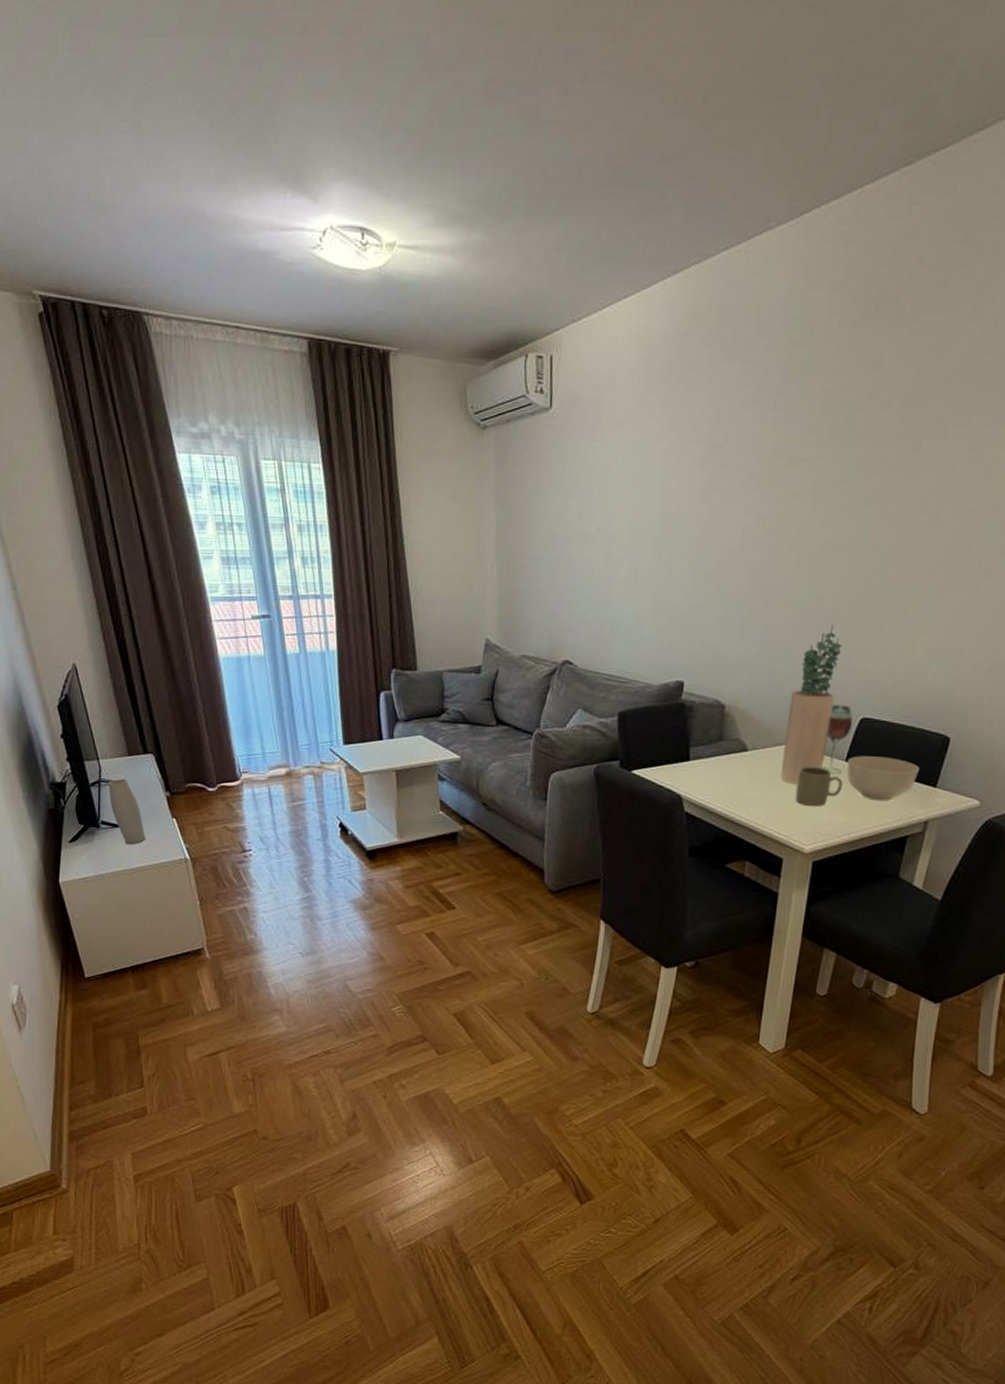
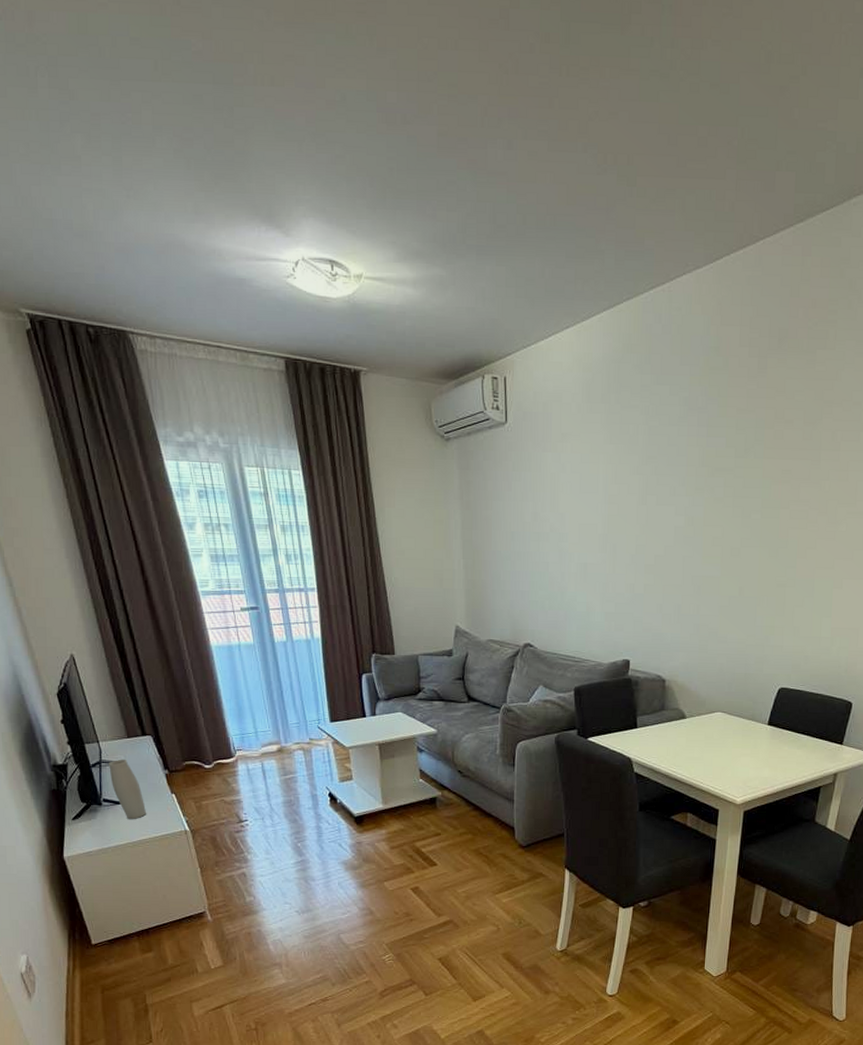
vase: present [780,625,843,786] -> none [714,610,762,747]
mug: present [795,766,843,806] -> none [727,730,766,764]
wineglass: present [821,704,853,775] -> none [748,677,773,737]
bowl: present [847,756,919,802] -> none [769,720,828,758]

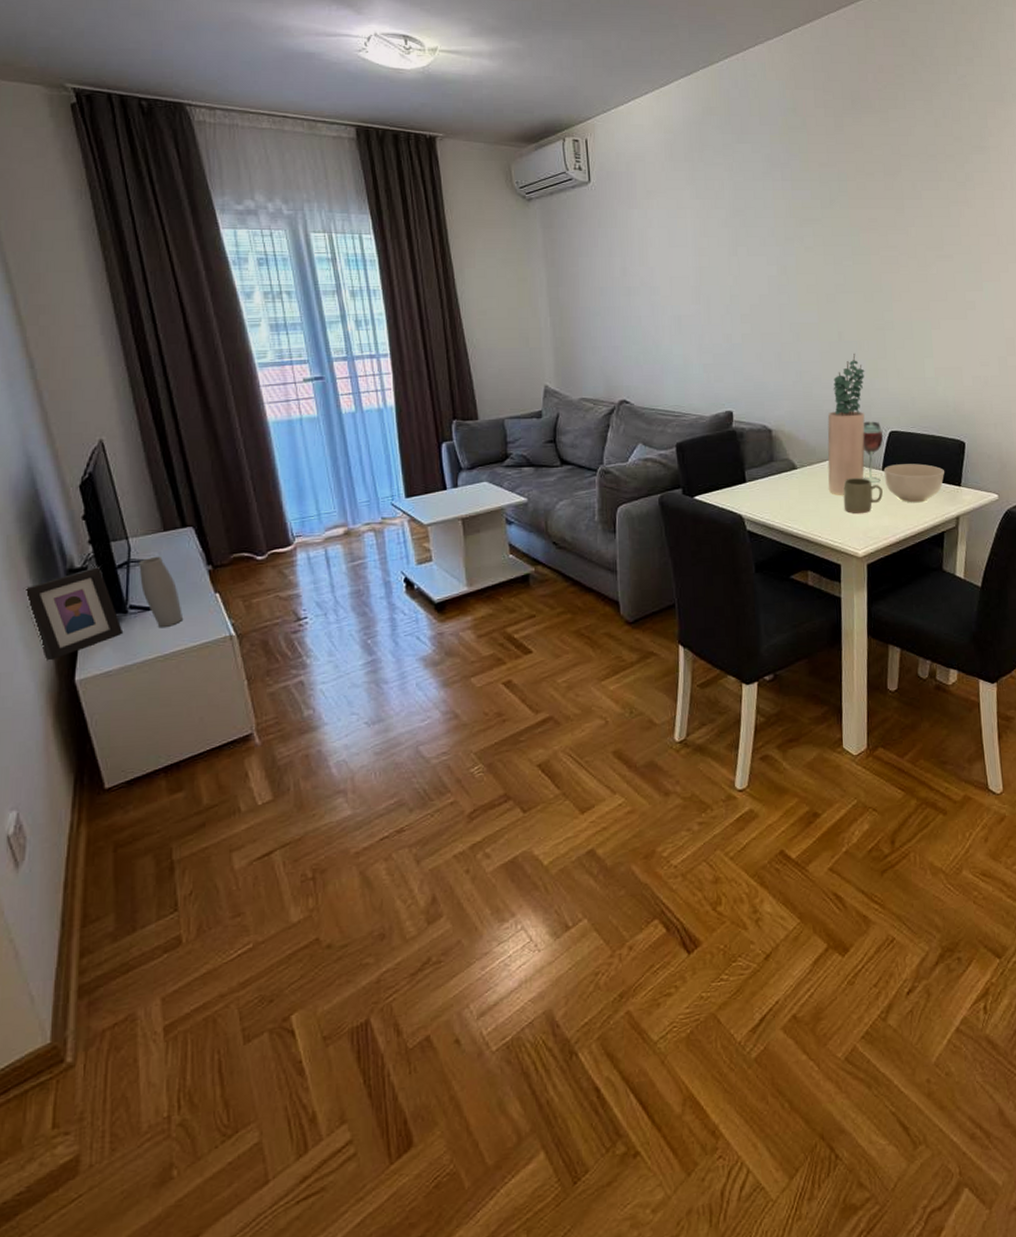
picture frame: none [18,765,100,839] -> present [23,567,124,661]
vase: none [714,610,762,747] -> present [827,354,865,496]
mug: none [727,730,766,764] -> present [843,477,883,513]
wineglass: none [748,677,773,737] -> present [862,421,884,484]
bowl: none [769,720,828,758] -> present [883,463,944,503]

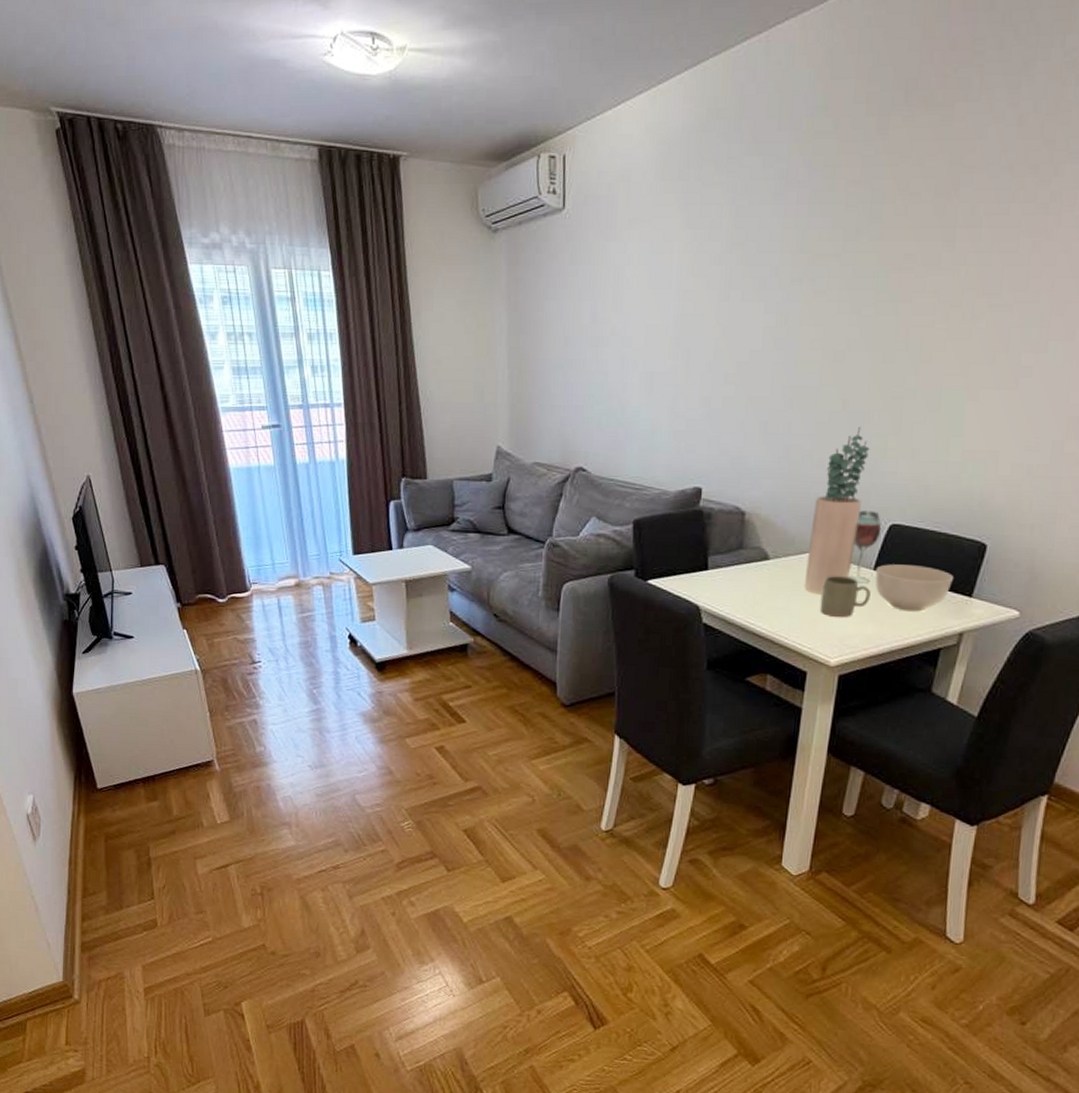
picture frame: present [23,567,124,661] -> none [31,594,110,673]
vase: present [139,556,184,628] -> none [121,589,157,656]

